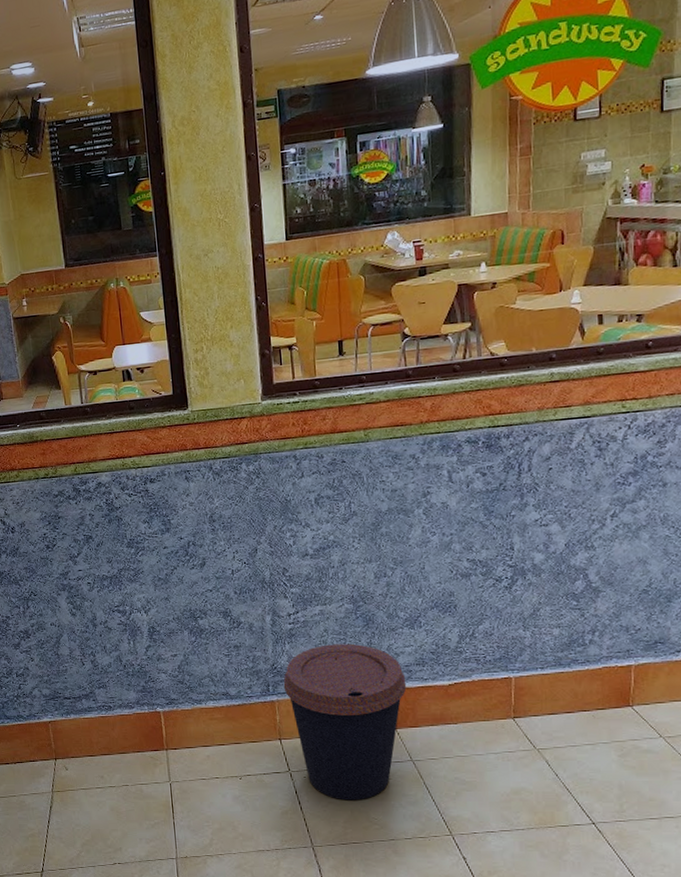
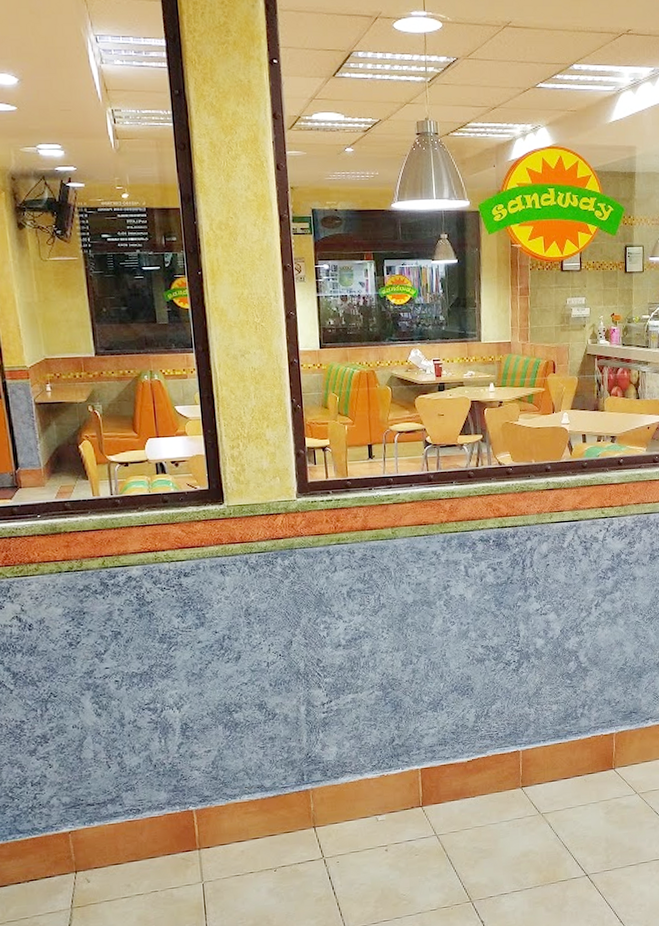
coffee cup: present [283,643,407,801] -> none [317,728,431,881]

